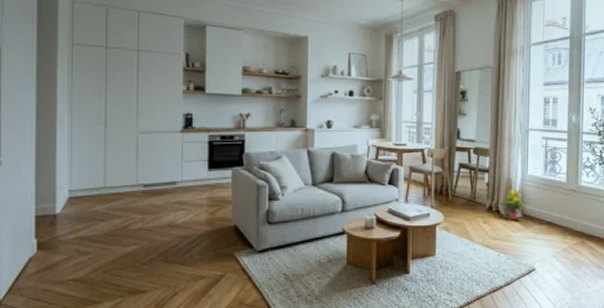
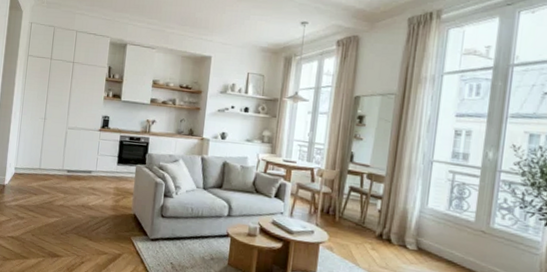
potted plant: present [502,190,525,221] -> none [395,220,421,253]

